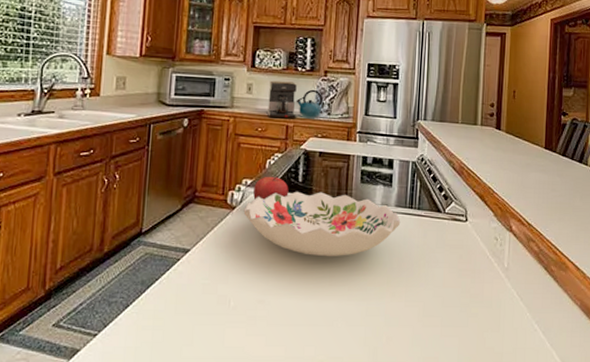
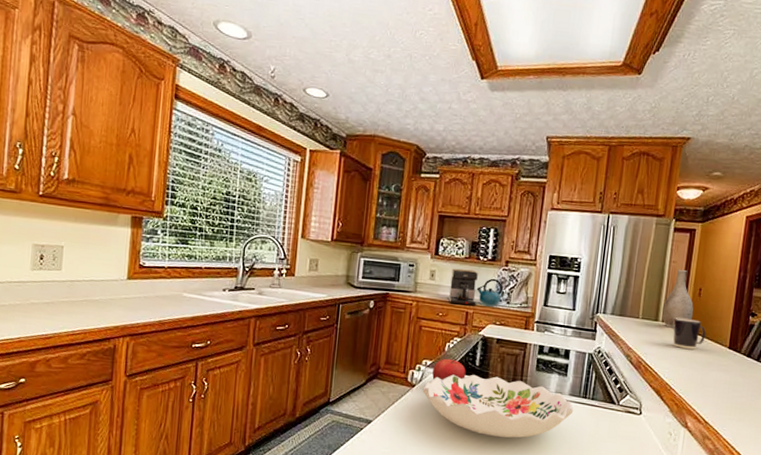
vase: none [479,73,510,131] -> present [661,270,694,328]
mug: none [491,121,522,151] -> present [673,317,706,349]

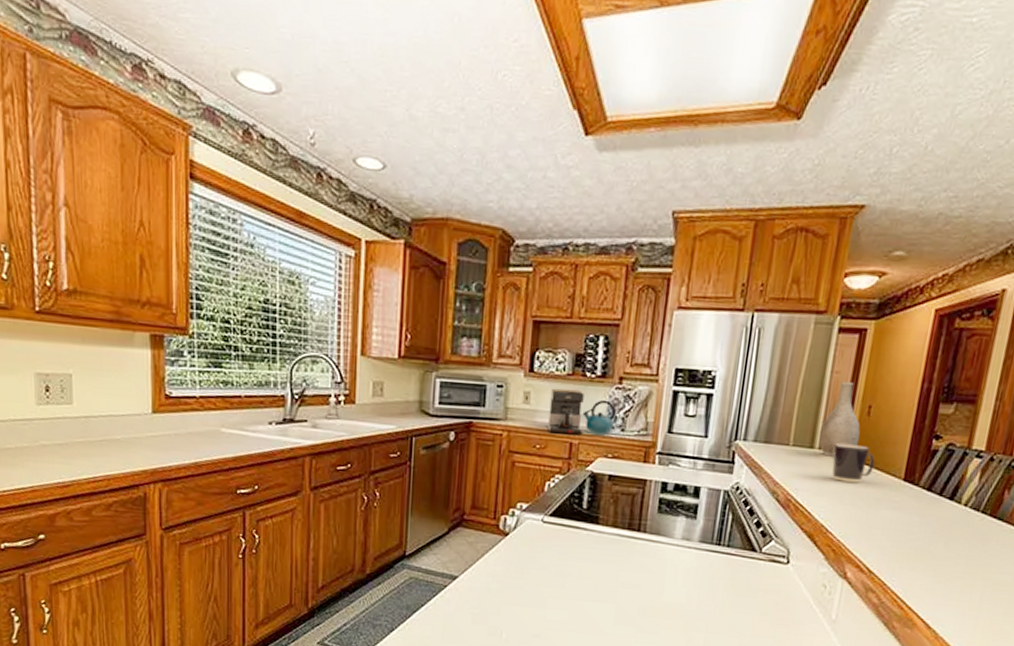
decorative bowl: present [422,374,574,438] -> none [518,519,705,594]
fruit: present [432,358,466,380] -> none [529,500,571,527]

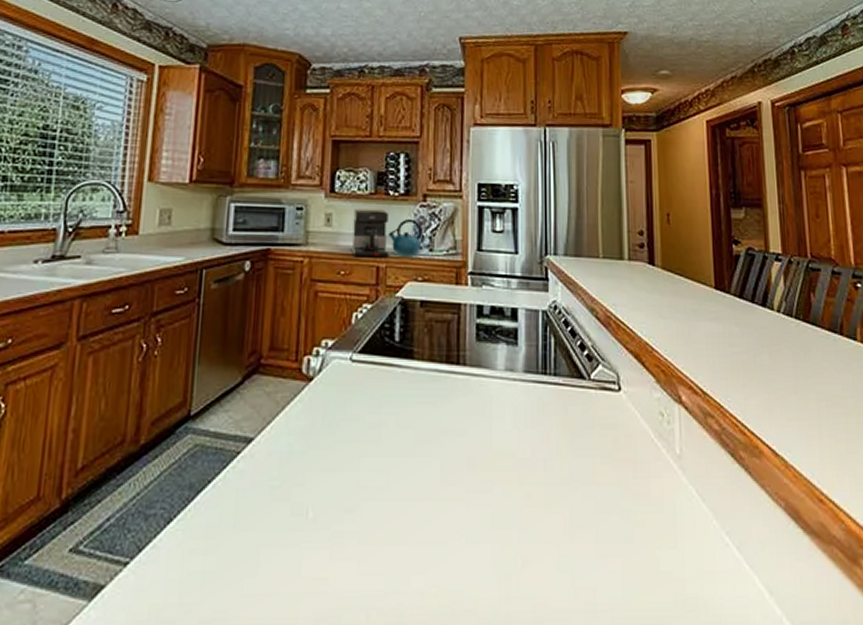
vase: present [818,382,861,457] -> none [625,191,665,268]
mug: present [832,443,875,483] -> none [642,253,684,294]

